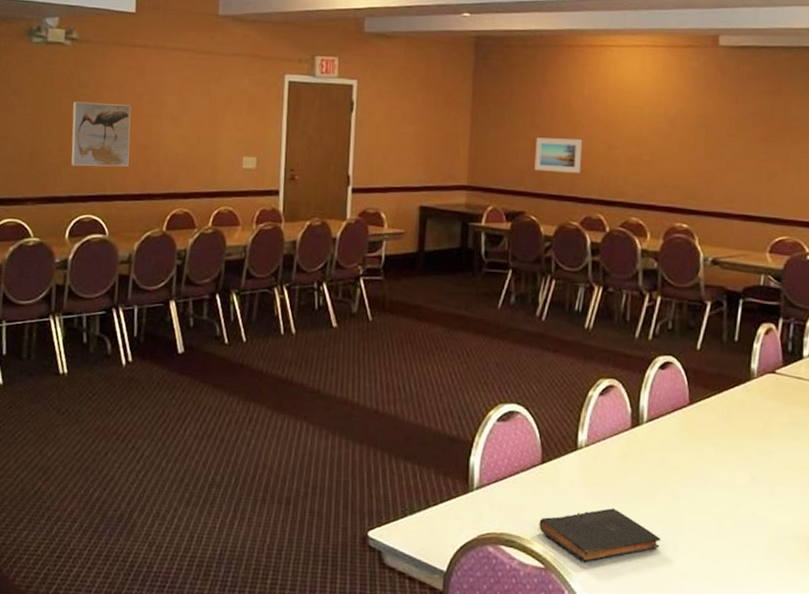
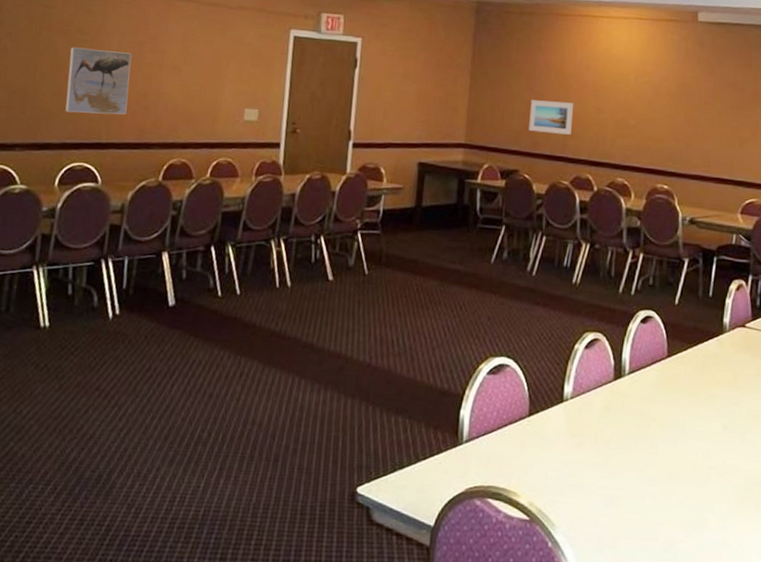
book: present [539,507,661,562] -> none [525,458,640,513]

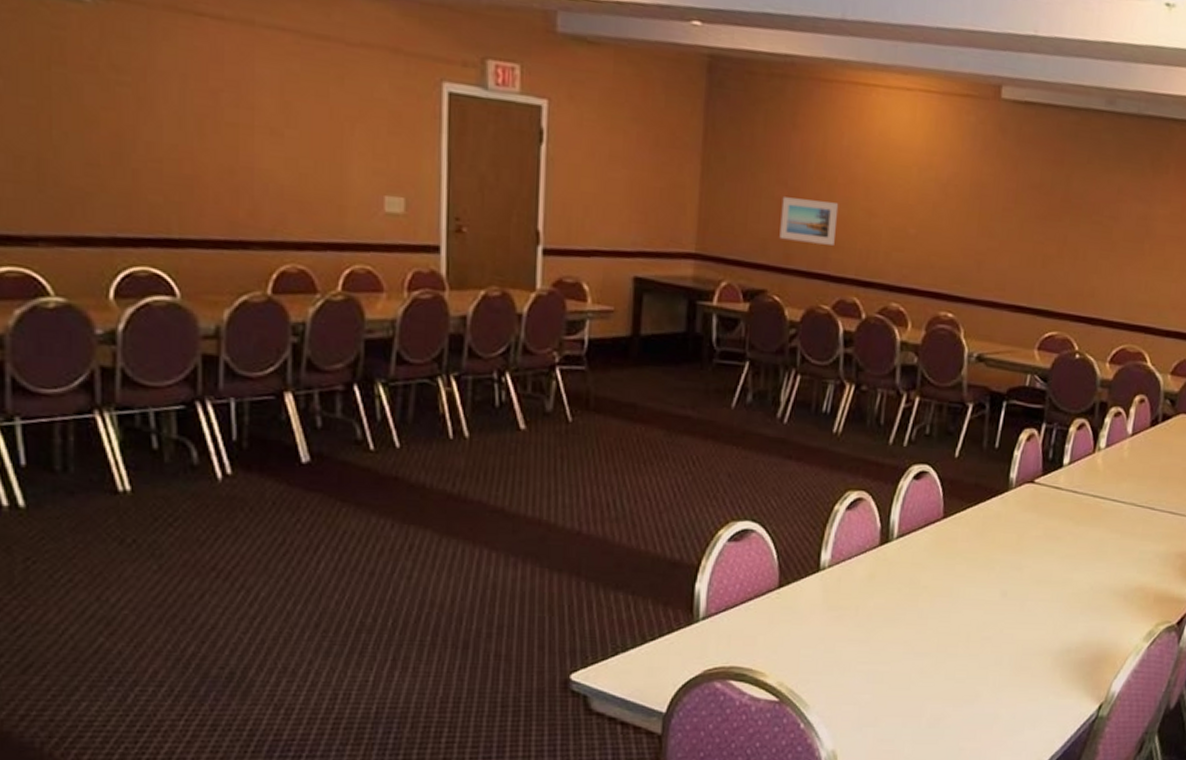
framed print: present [65,47,132,115] -> none [104,92,205,199]

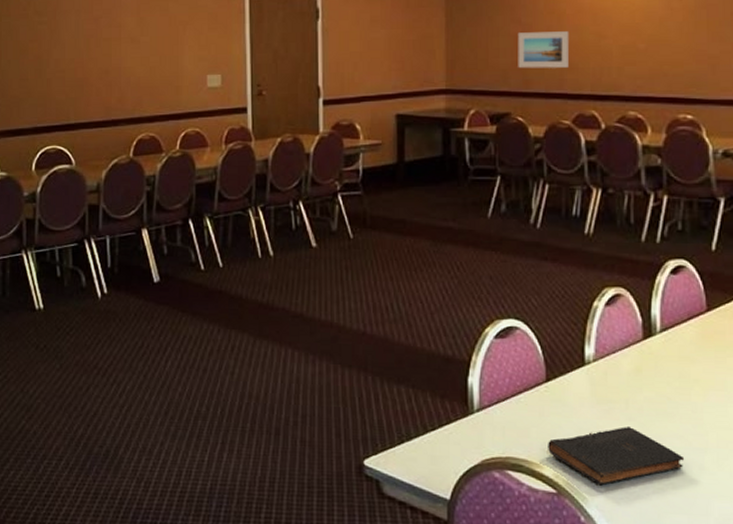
book: none [774,632,906,692] -> present [548,425,685,486]

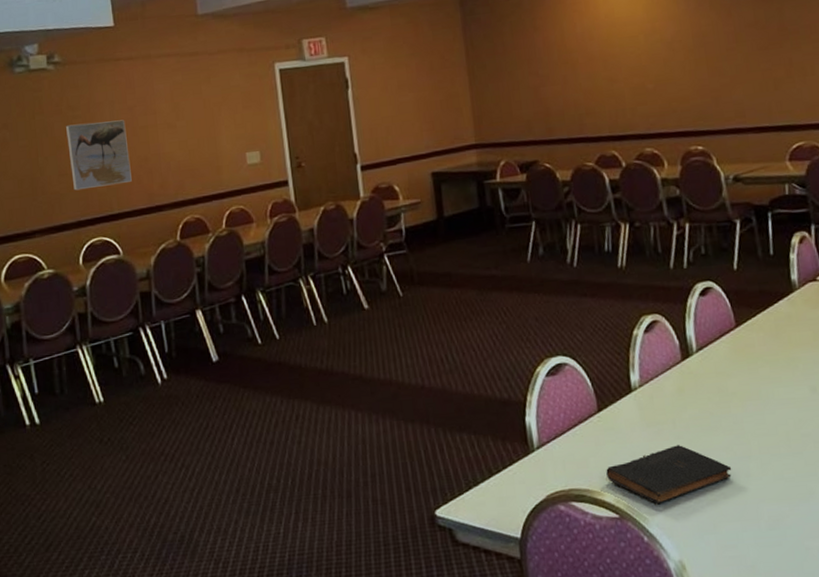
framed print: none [31,30,91,97] -> present [66,119,132,191]
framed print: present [517,31,570,69] -> none [536,79,587,118]

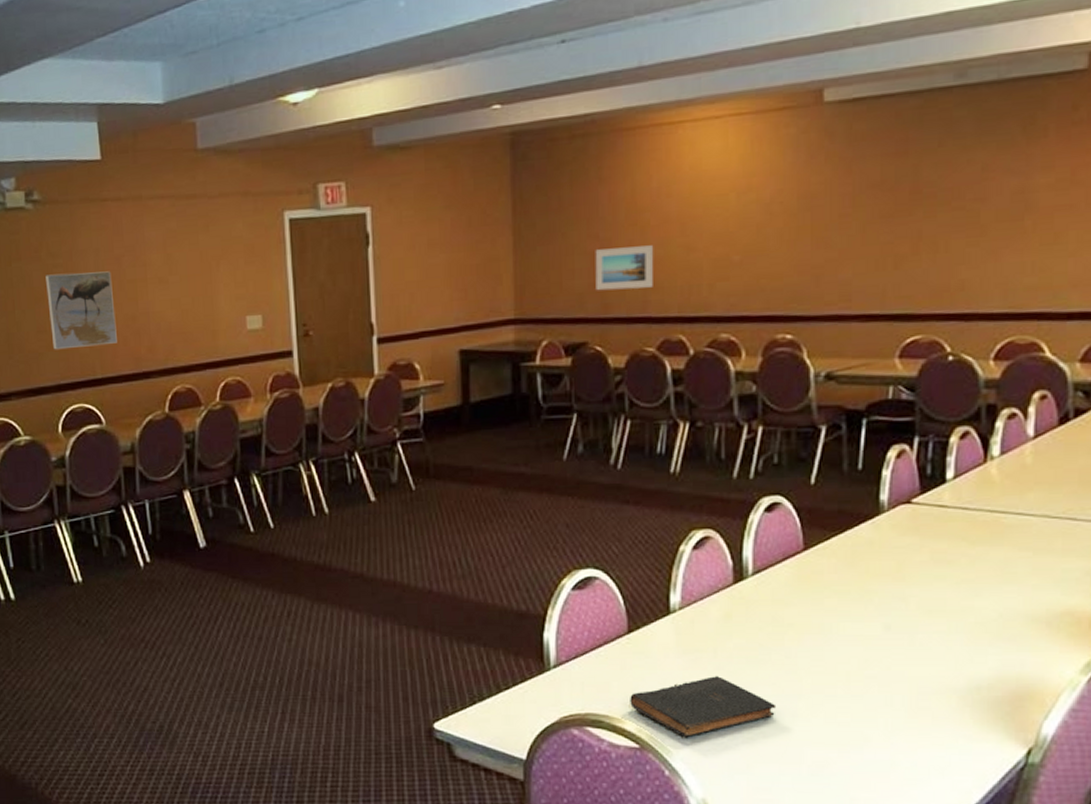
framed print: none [536,79,587,118] -> present [595,245,654,291]

